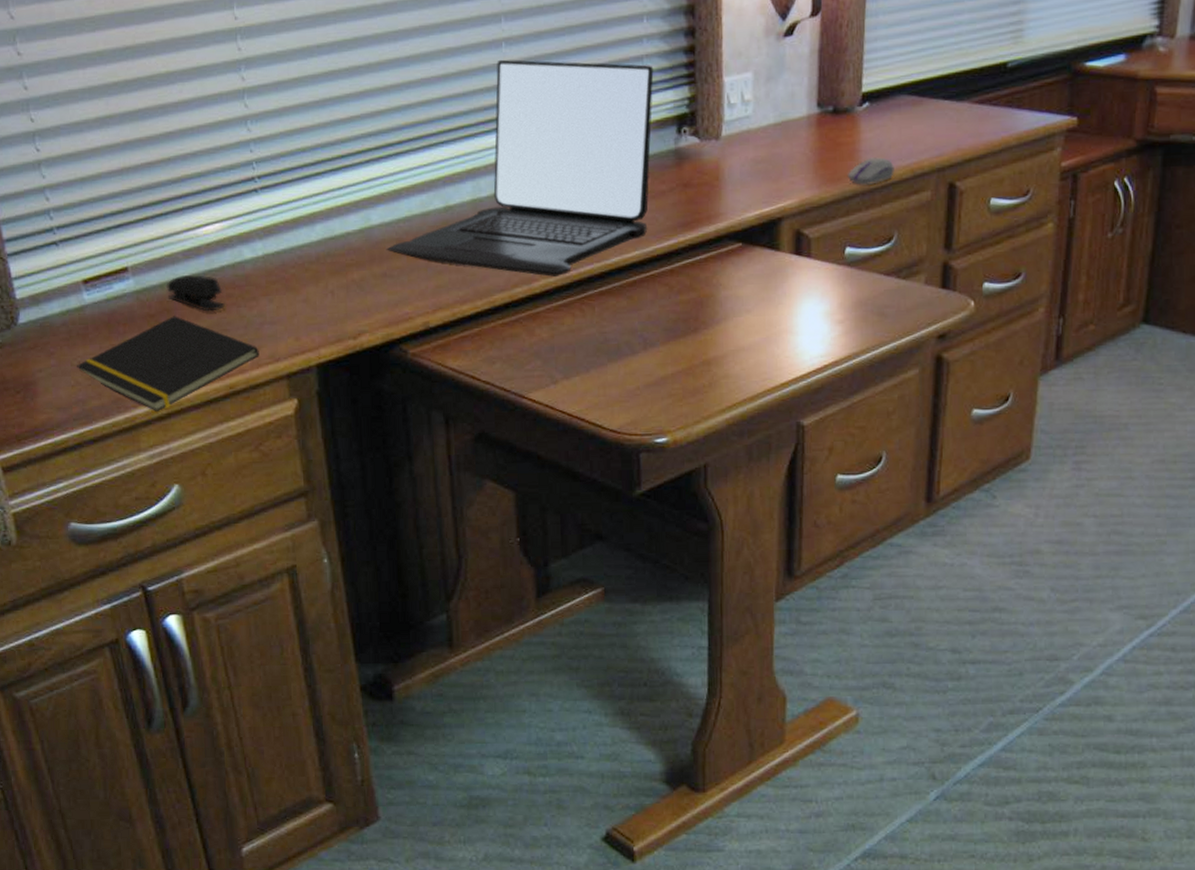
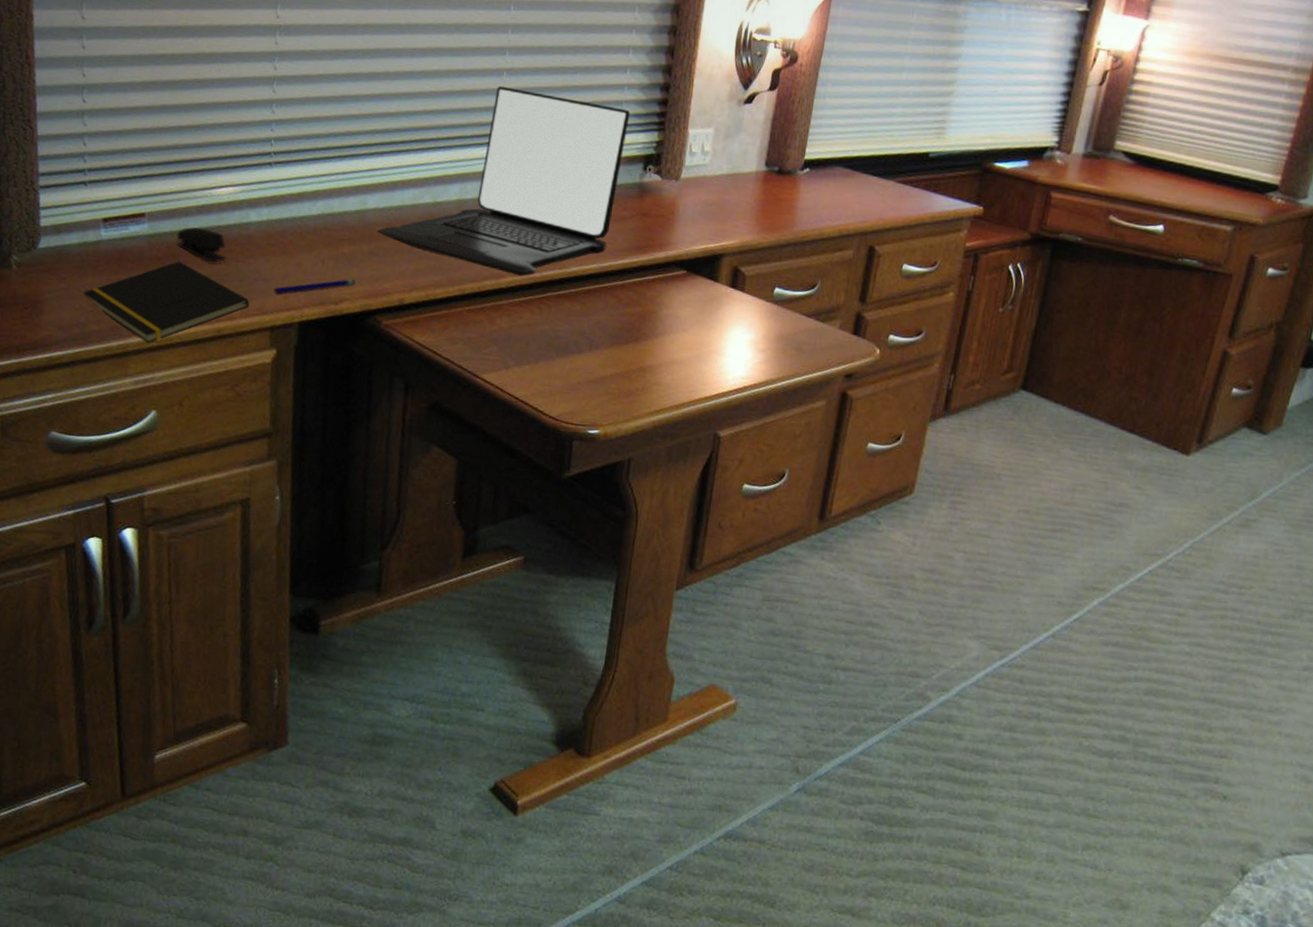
pen: none [284,308,373,337] -> present [274,279,356,294]
computer mouse: present [847,157,894,185] -> none [783,215,825,238]

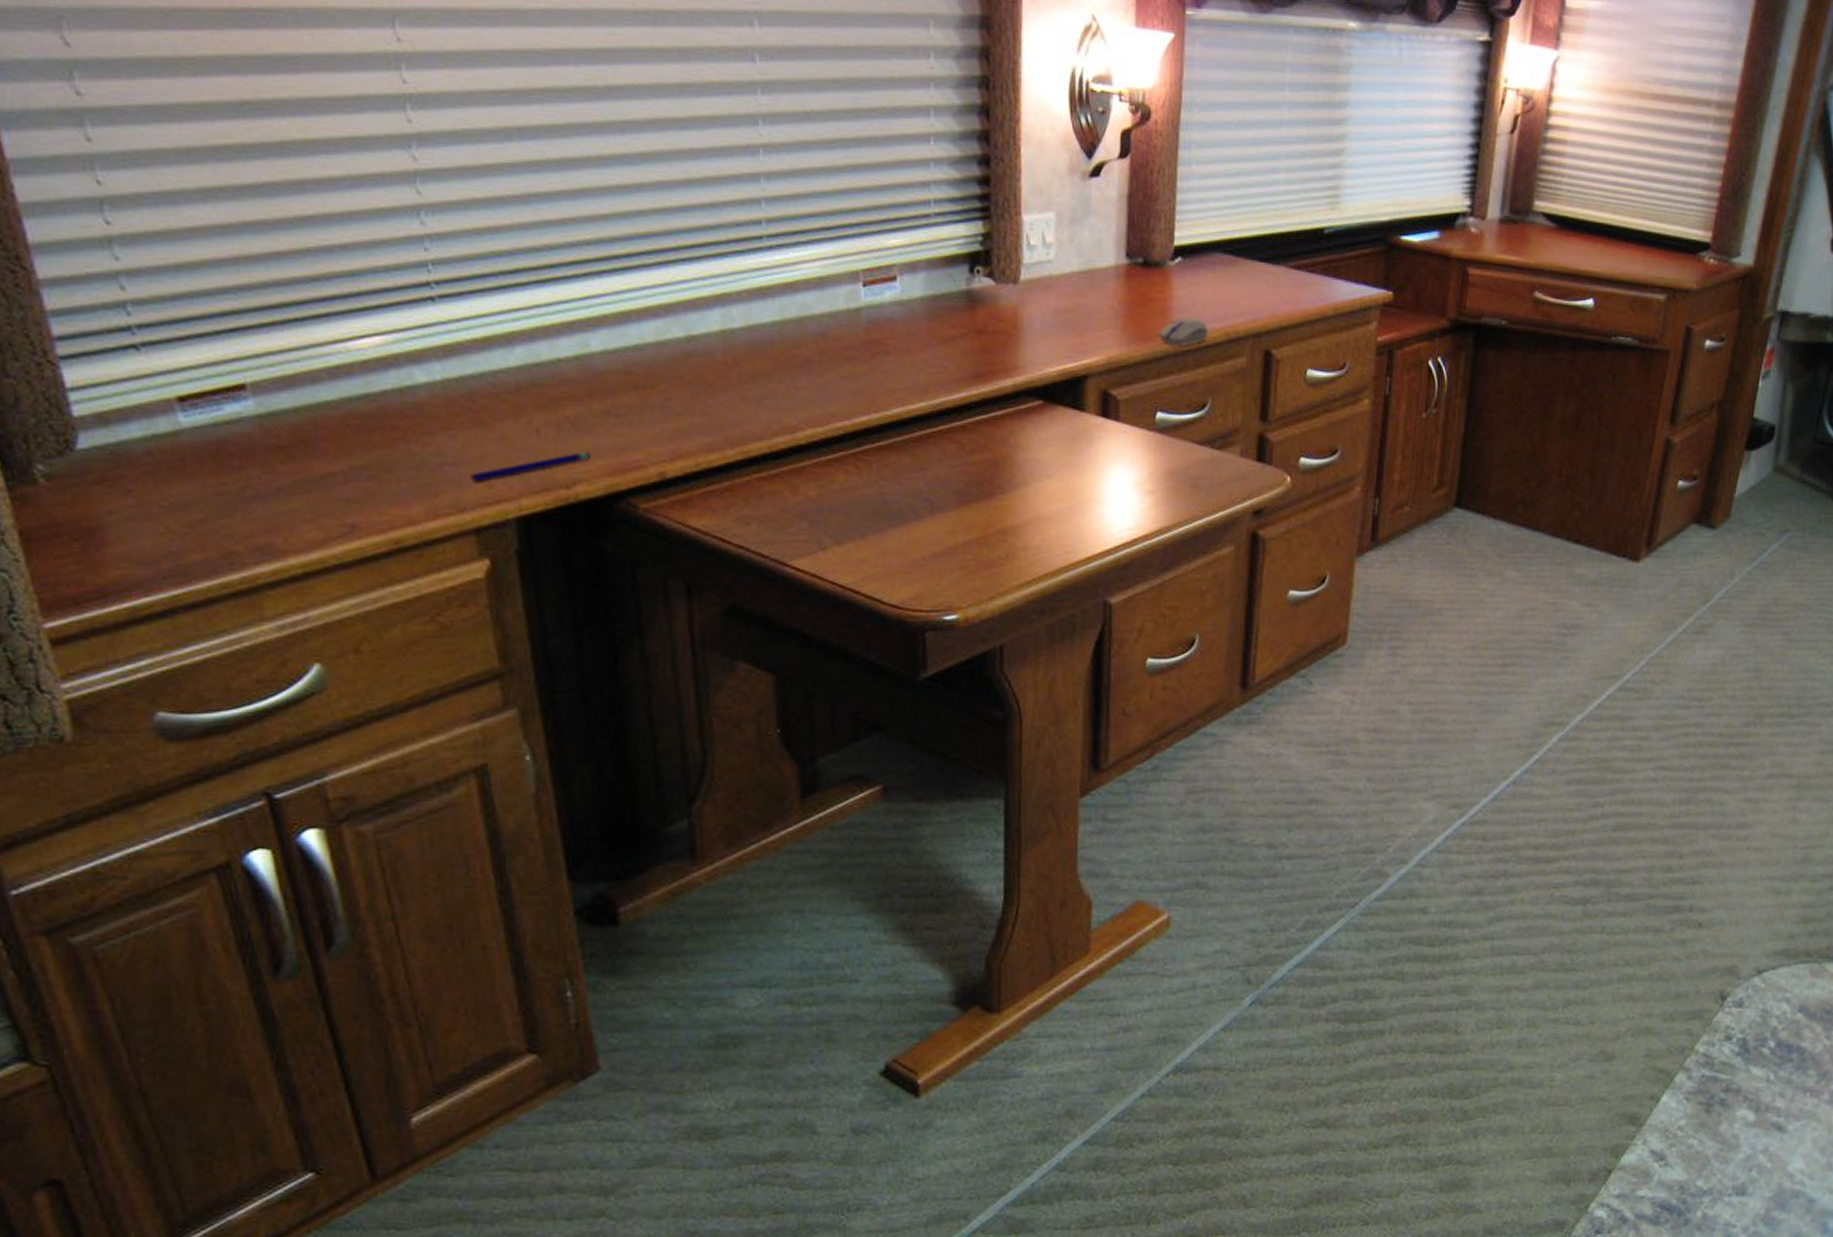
notepad: present [83,261,250,343] -> none [168,449,437,570]
stapler: present [177,227,226,263] -> none [304,399,388,446]
laptop: present [376,85,630,276] -> none [609,168,942,426]
computer mouse: none [783,215,825,238] -> present [1158,317,1208,346]

